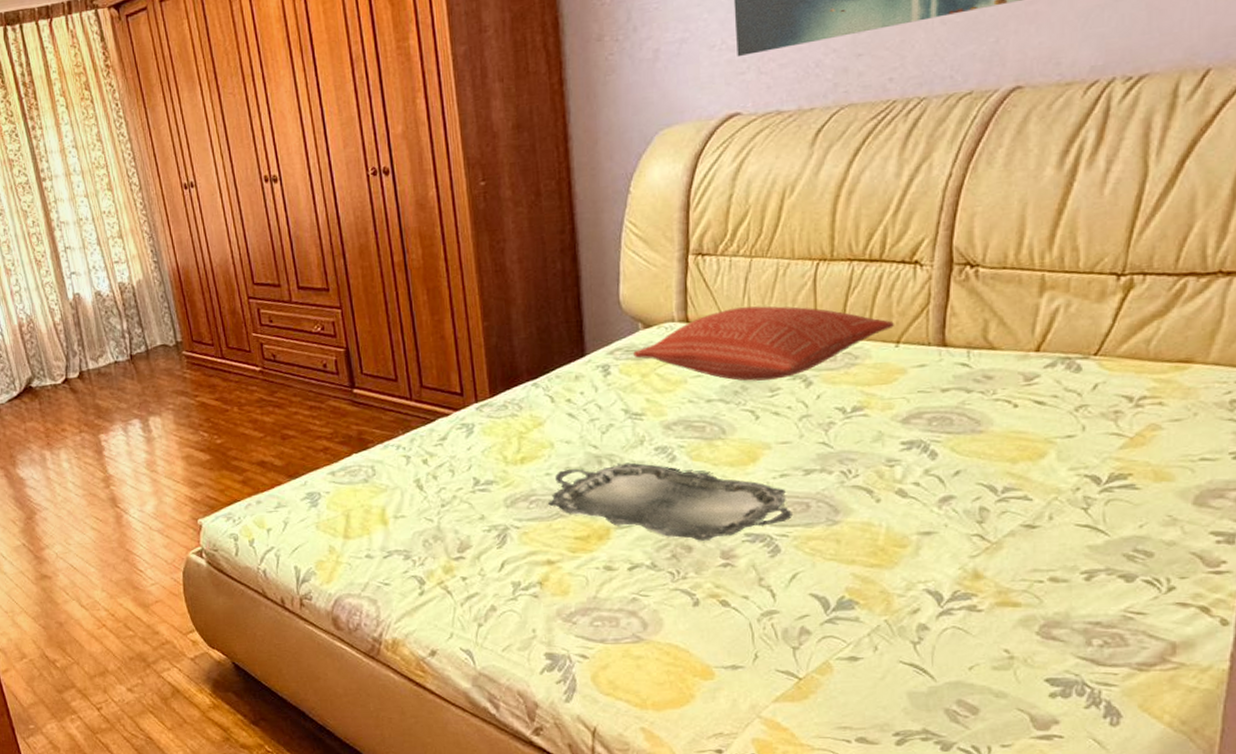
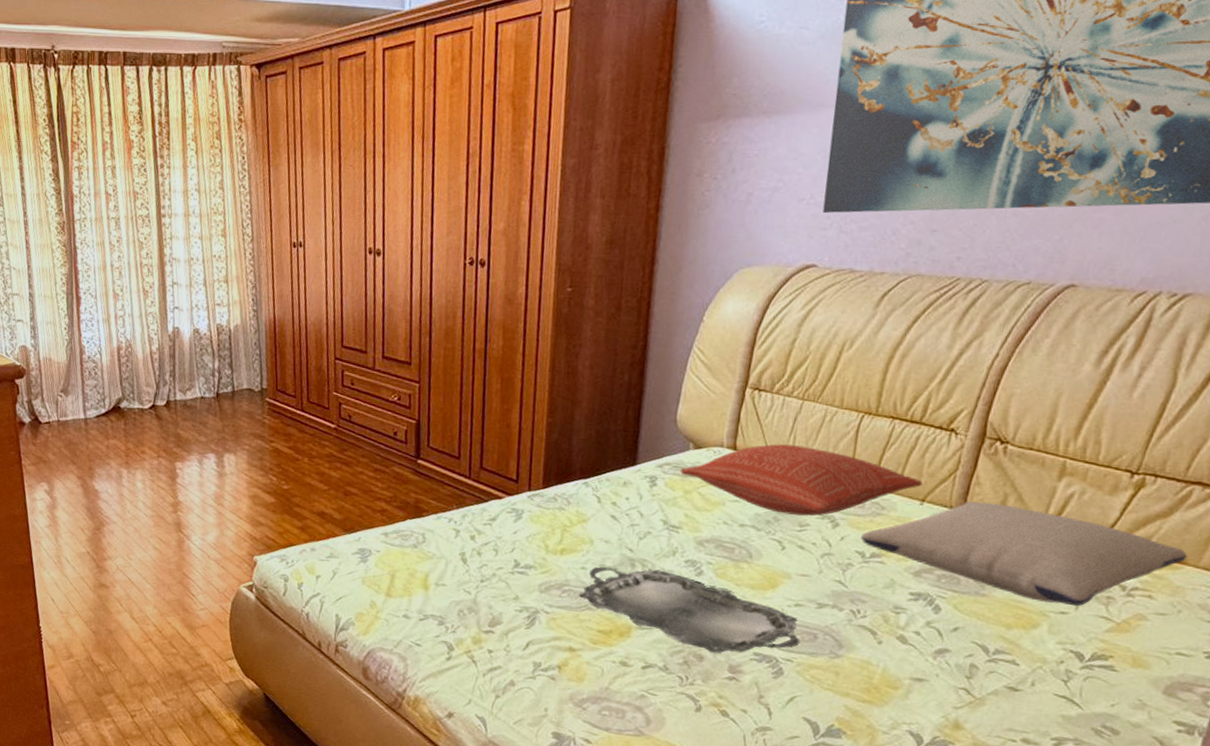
pillow: none [838,331,1193,429] -> present [860,501,1187,607]

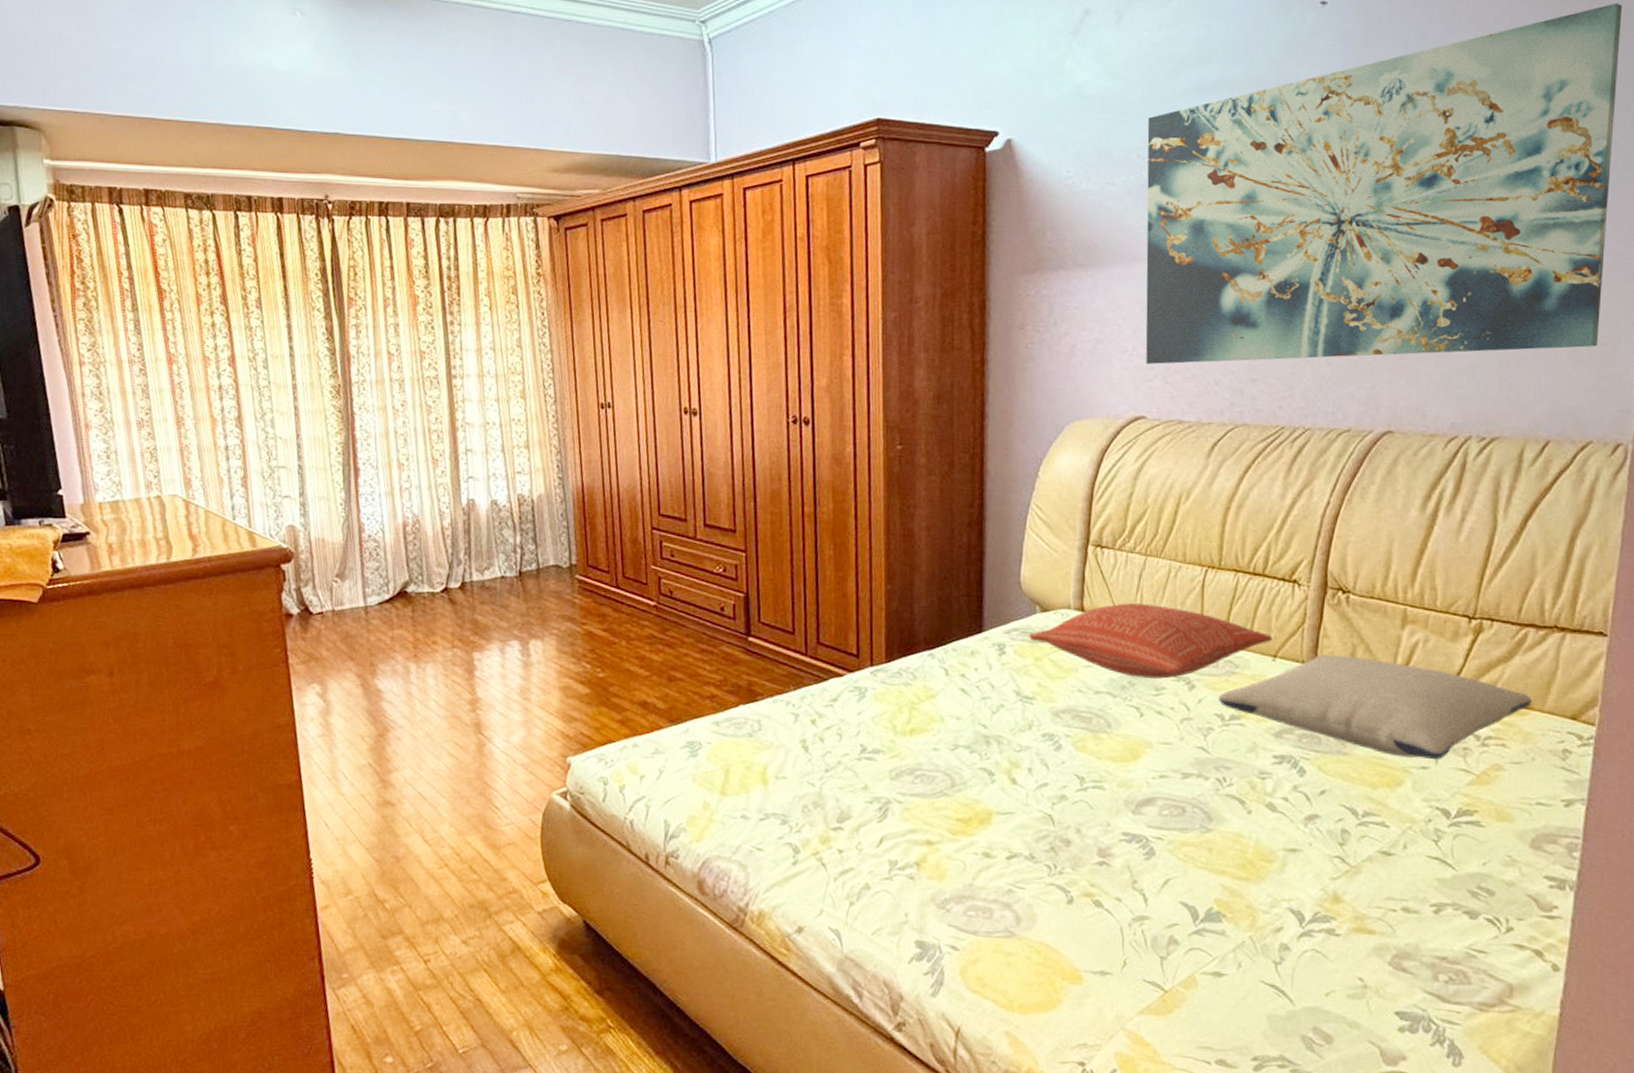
serving tray: present [579,566,800,654] -> none [933,746,1169,836]

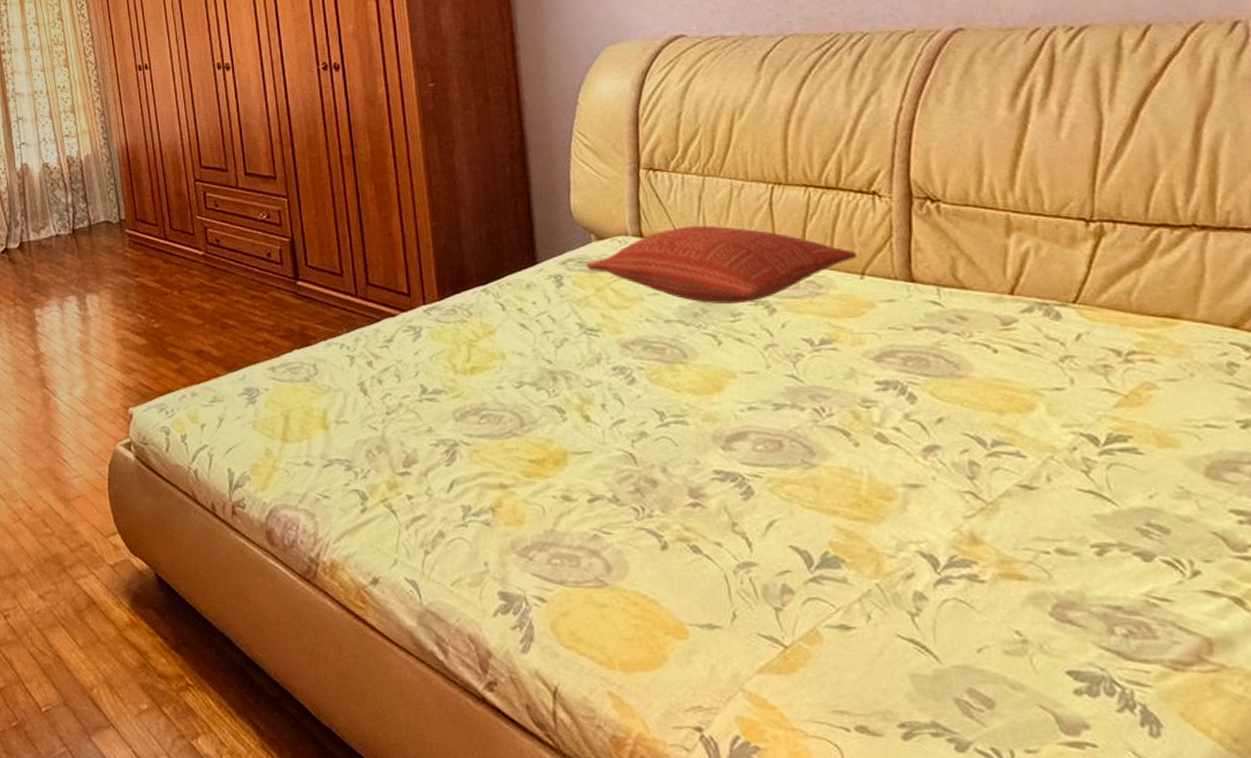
pillow: present [1218,654,1532,760] -> none [803,269,1179,380]

